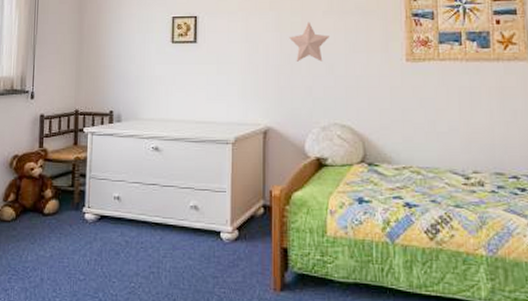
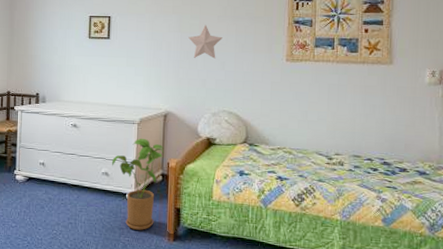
house plant: none [202,161,265,278] -> present [112,138,164,230]

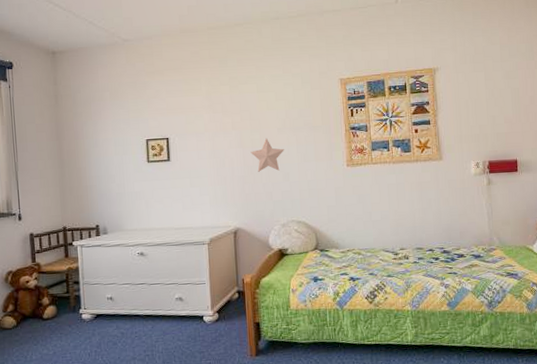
house plant: present [112,138,164,230] -> none [185,257,238,351]

